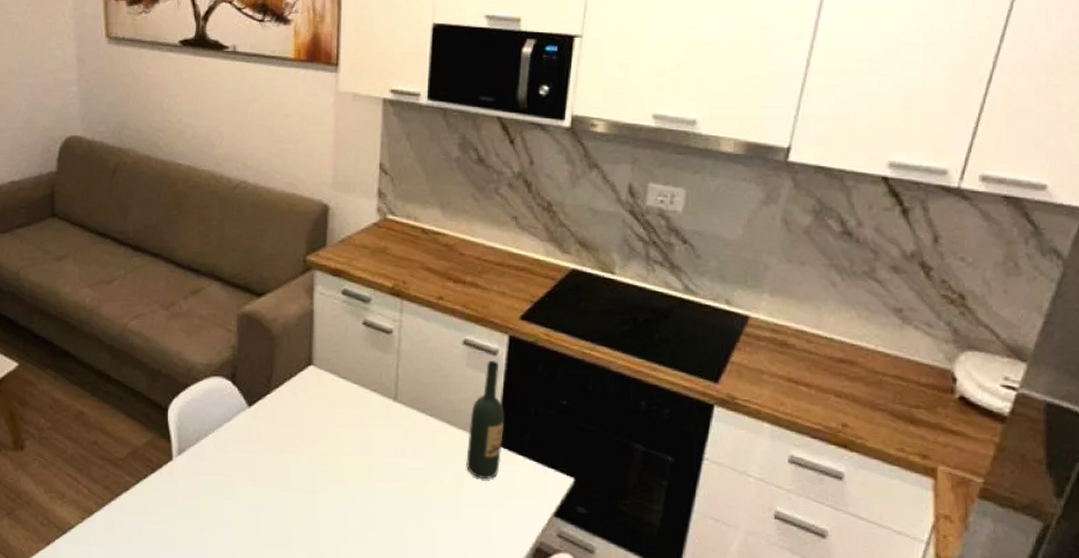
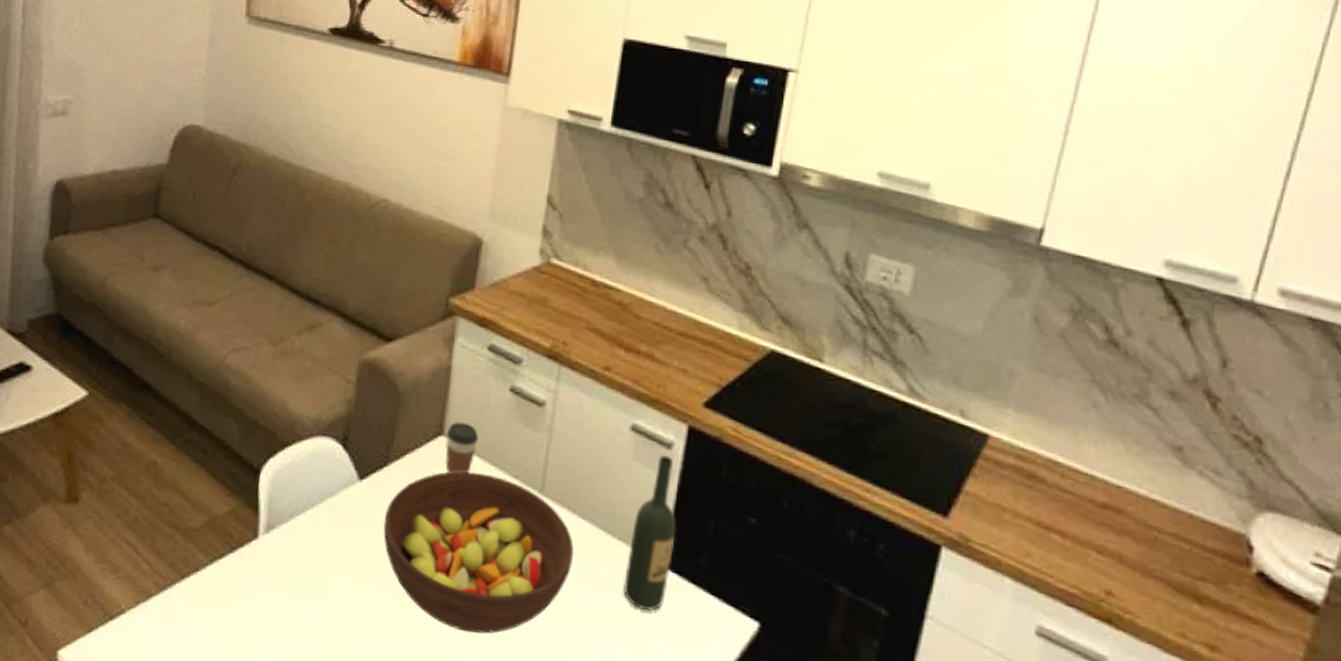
fruit bowl: none [272,390,424,511] -> present [383,471,574,634]
coffee cup: none [315,353,342,393] -> present [445,421,479,474]

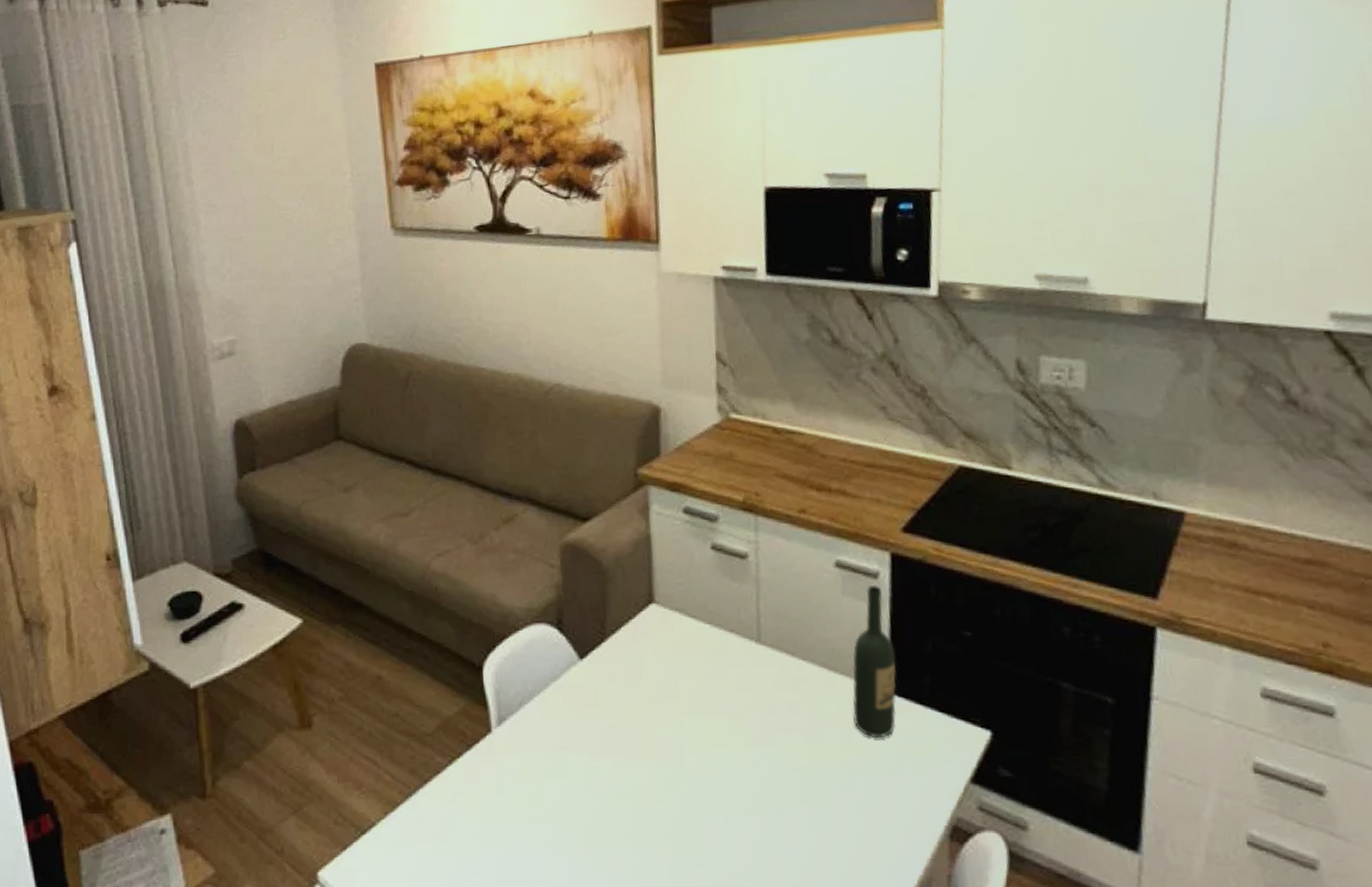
fruit bowl: present [383,471,574,634] -> none [610,632,800,788]
coffee cup: present [445,421,479,474] -> none [657,586,689,638]

